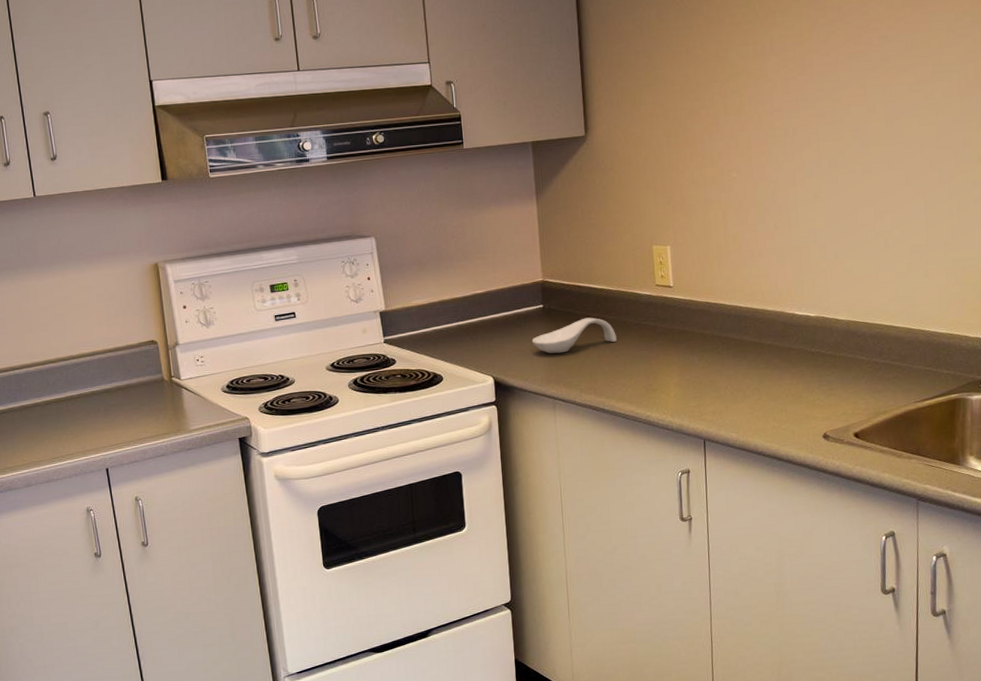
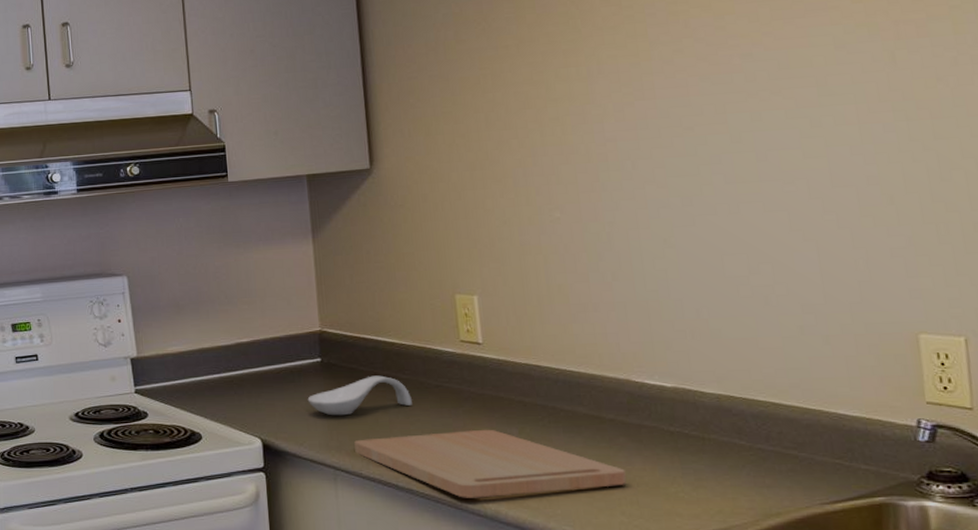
cutting board: none [570,358,778,416] -> present [354,429,627,498]

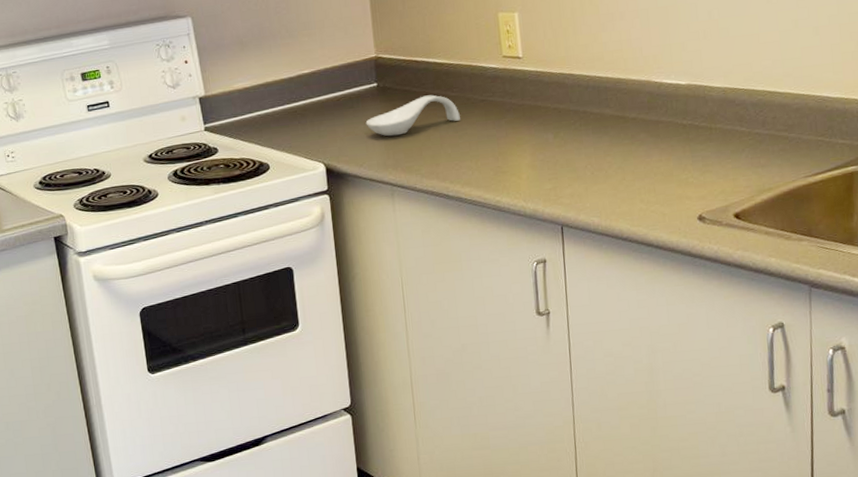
cutting board: present [354,429,627,498] -> none [409,136,646,201]

